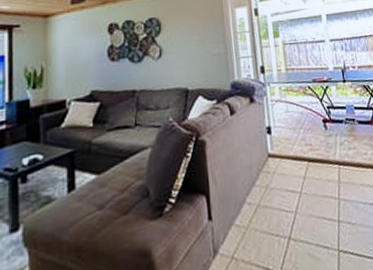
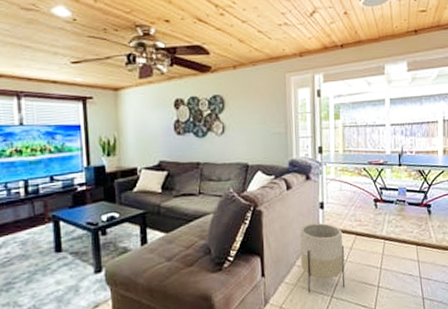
planter: none [248,150,302,237] -> present [300,223,345,294]

